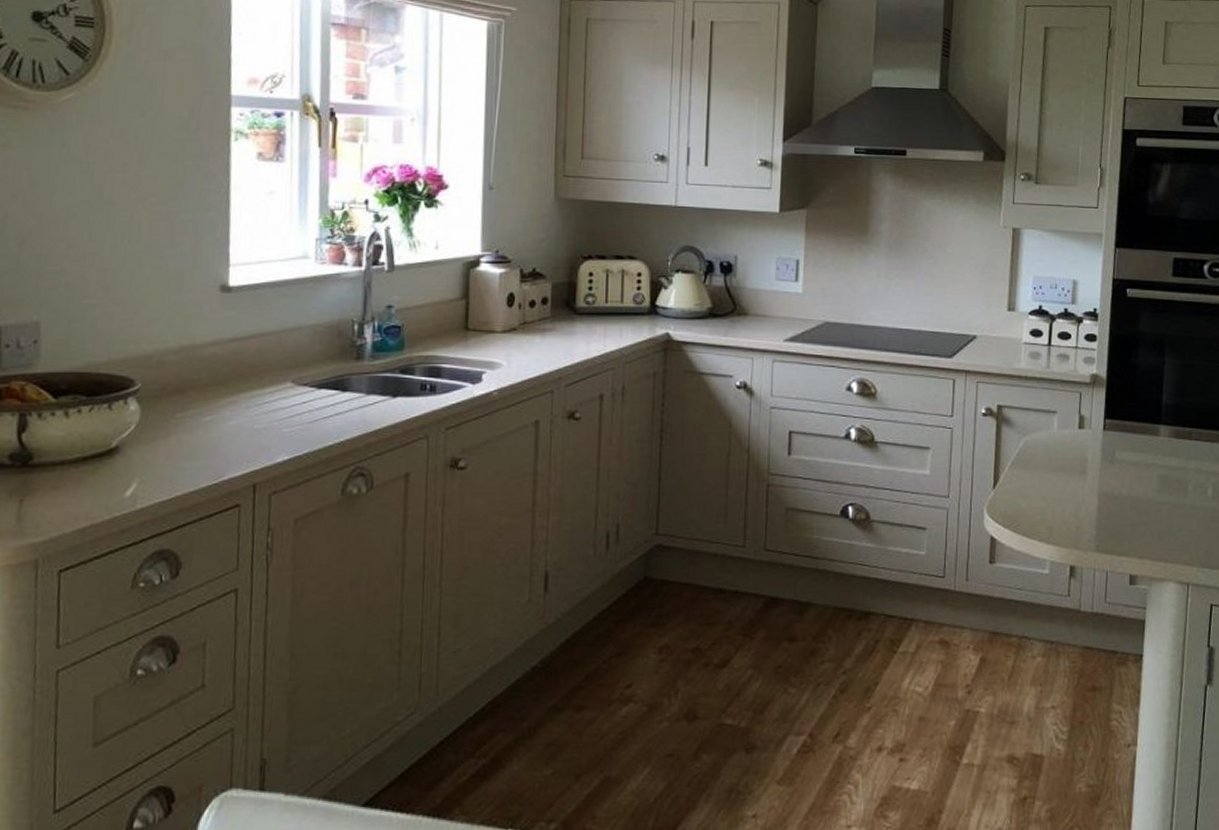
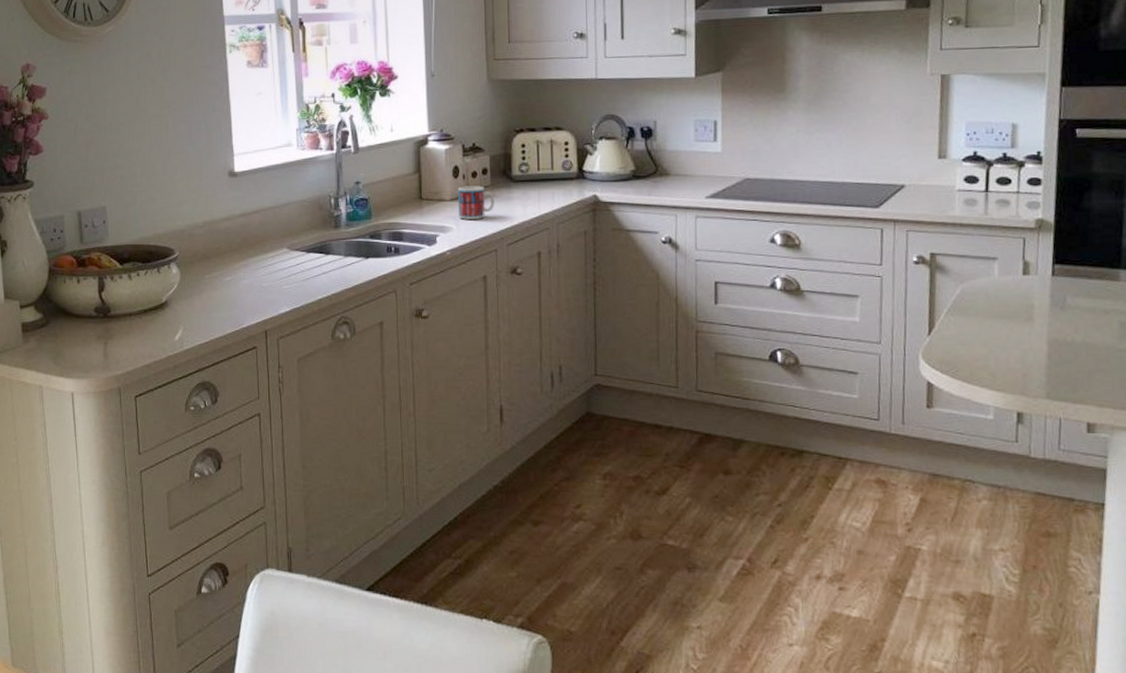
mug: none [510,316,554,355] -> present [458,186,495,220]

